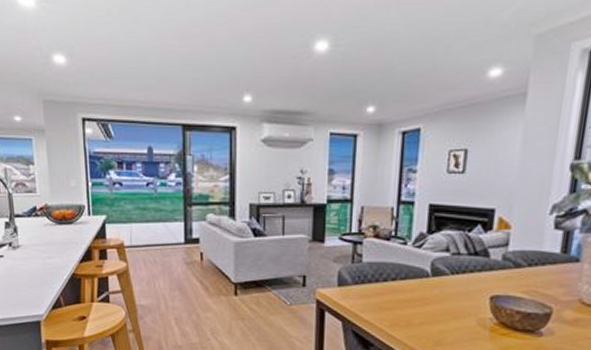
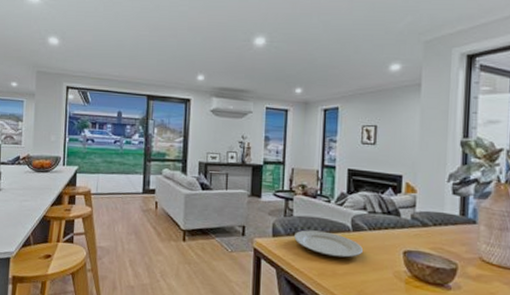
plate: none [363,277,443,306] -> present [294,230,363,258]

